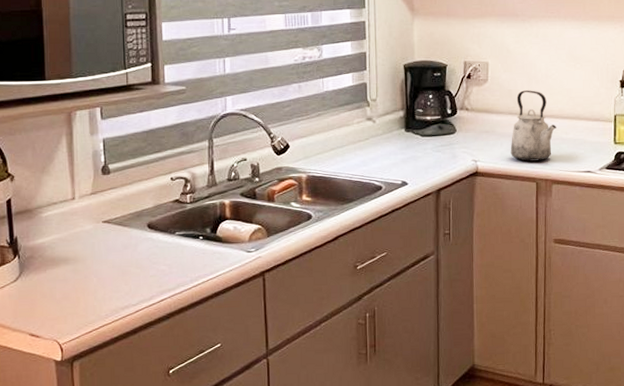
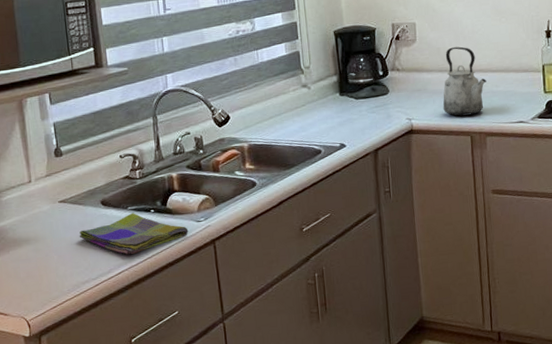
dish towel: none [121,239,238,282] -> present [79,213,189,255]

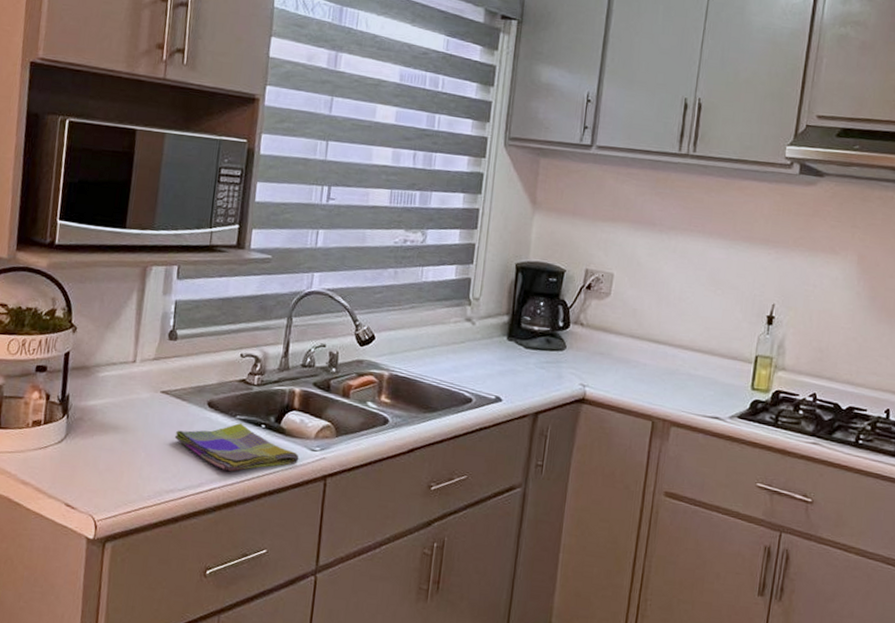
kettle: present [443,46,487,116] -> none [625,311,685,397]

